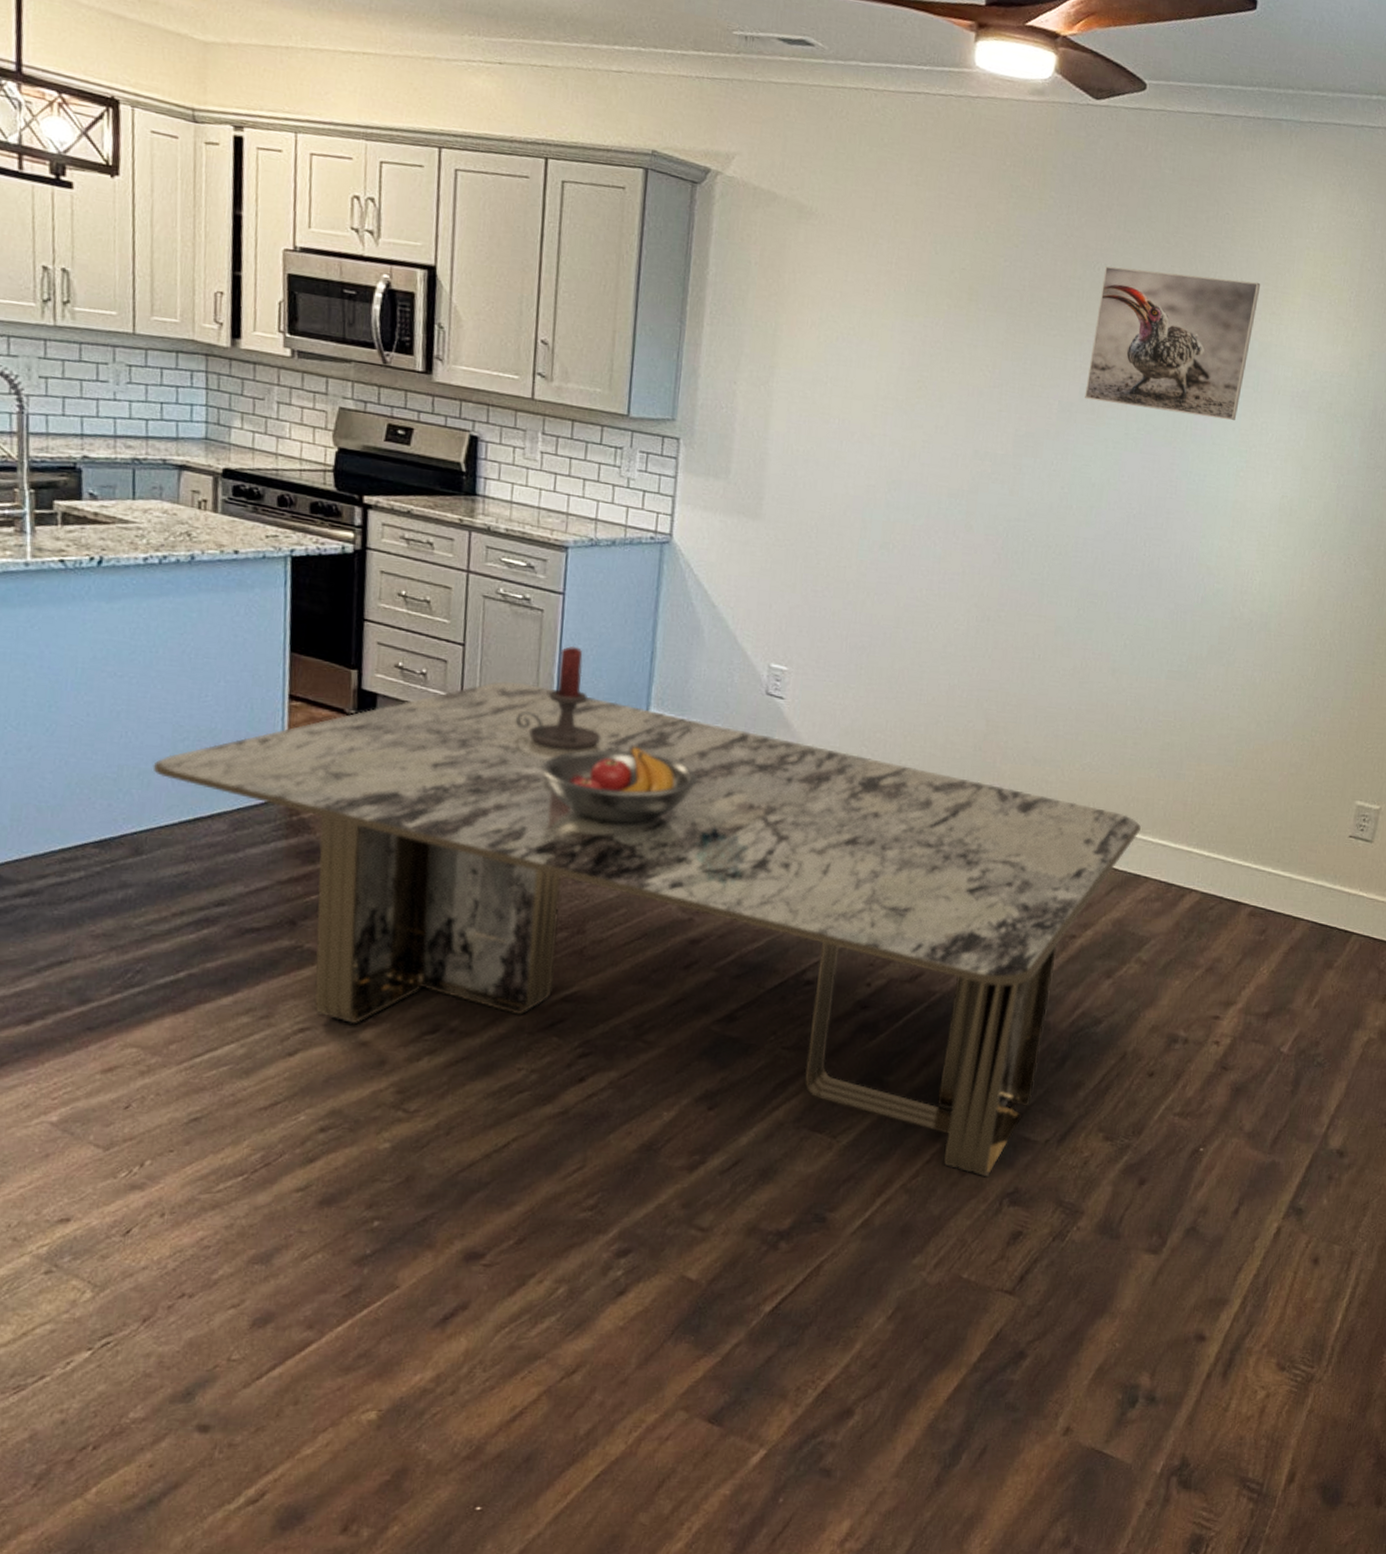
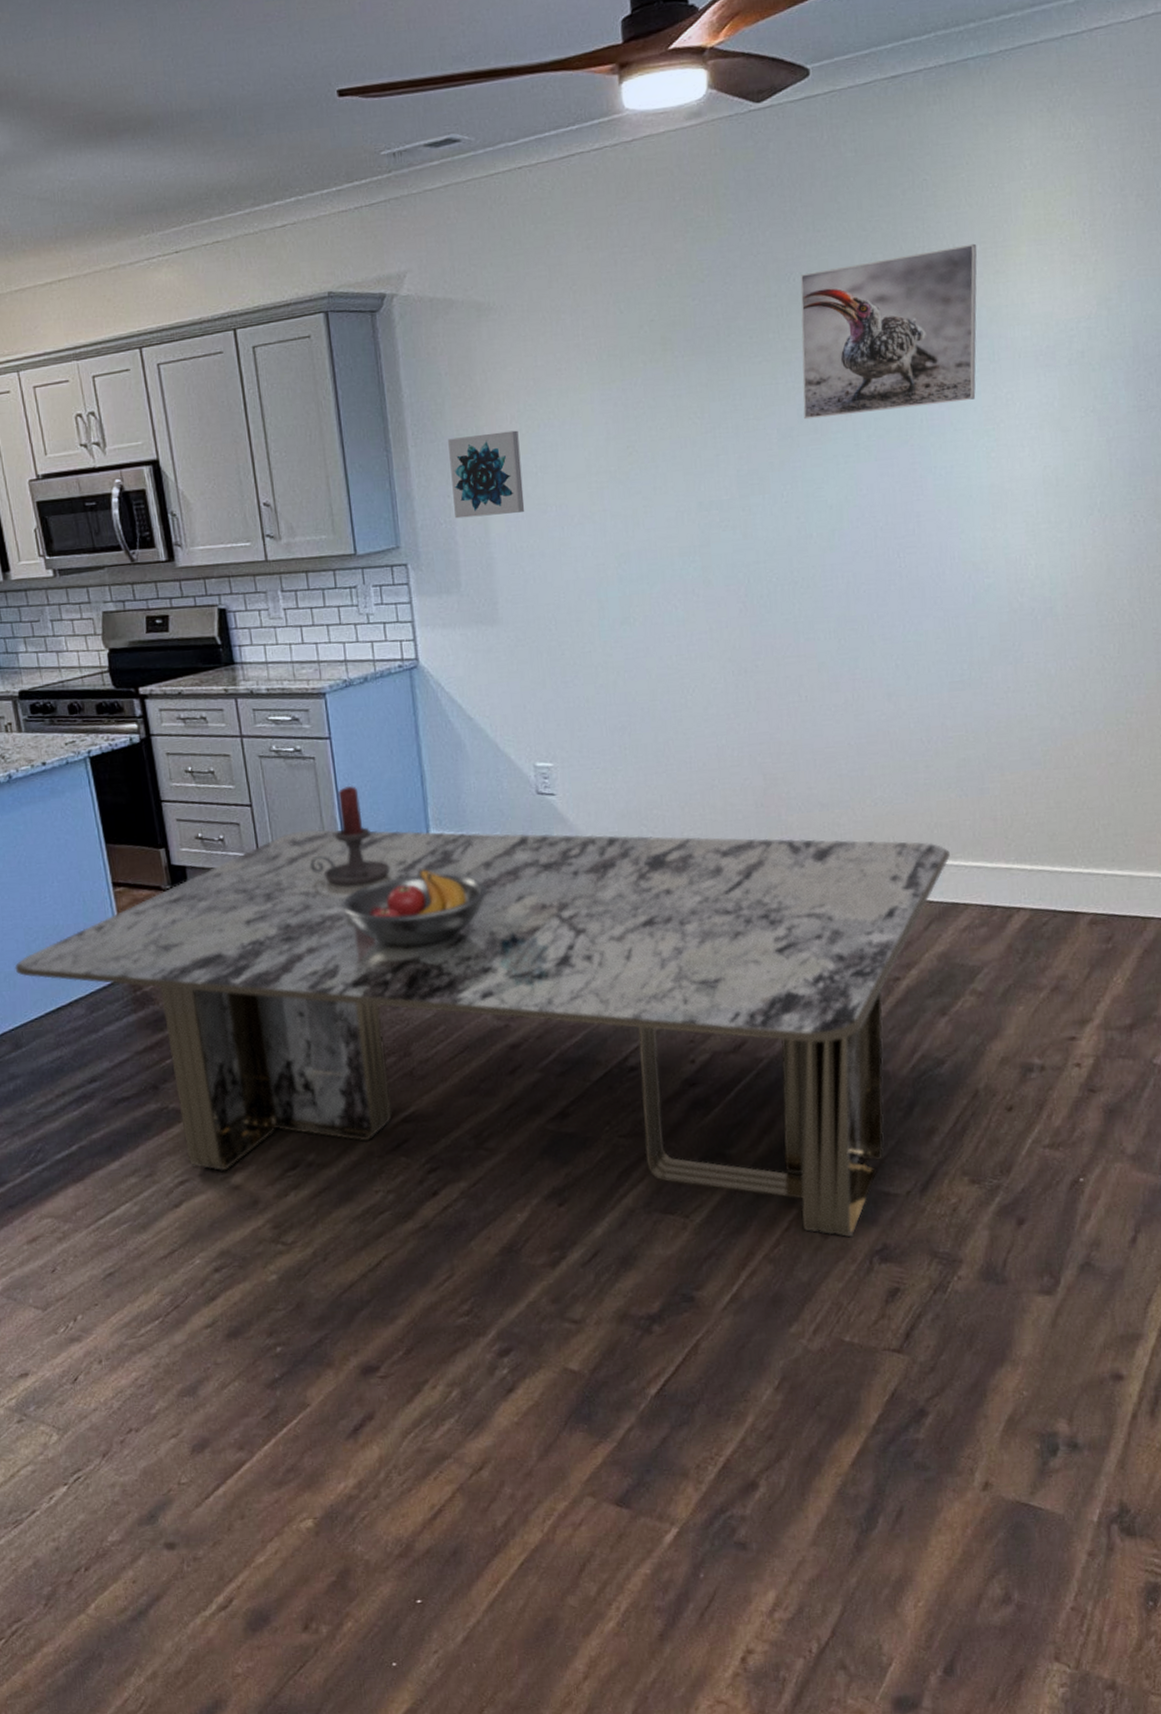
wall art: none [737,327,816,417] -> present [448,430,525,519]

